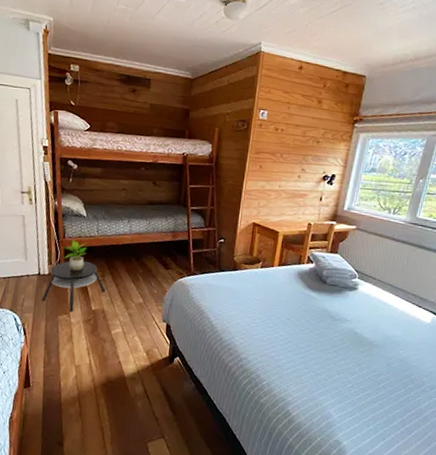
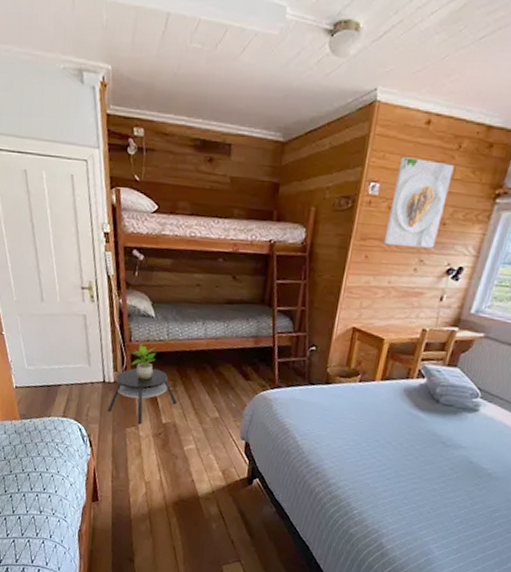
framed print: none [273,91,322,160] -> present [383,155,454,248]

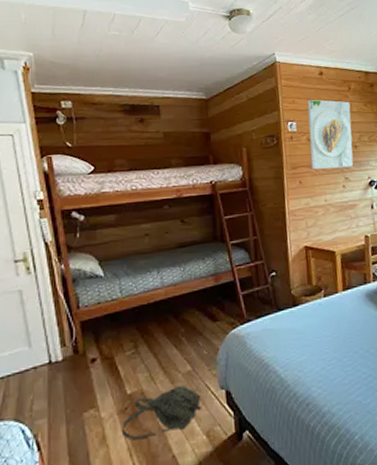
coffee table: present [107,368,177,425] -> none [57,332,141,404]
potted plant: present [129,343,156,379] -> none [78,308,109,348]
backpack: none [154,427,224,463] -> present [121,386,201,440]

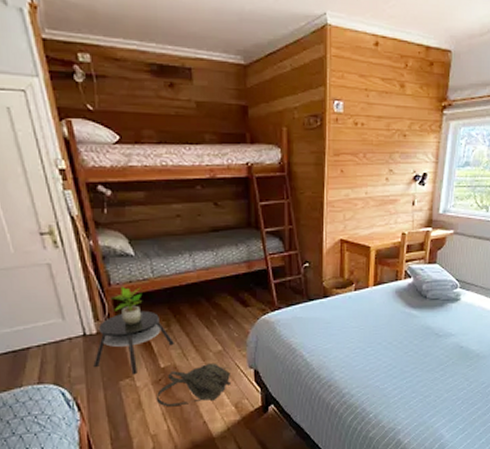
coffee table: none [57,332,141,404] -> present [93,310,174,375]
potted plant: none [78,308,109,348] -> present [110,286,141,324]
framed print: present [307,99,354,169] -> none [355,75,405,158]

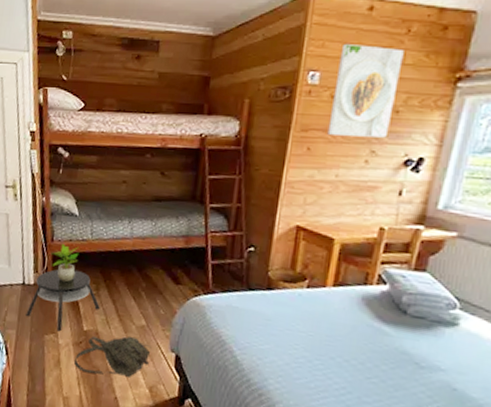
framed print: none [355,75,405,158] -> present [327,43,404,138]

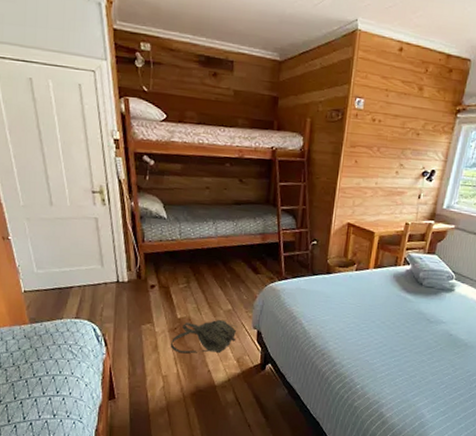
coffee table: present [26,269,100,332] -> none [122,266,191,321]
potted plant: present [50,243,79,282] -> none [142,243,169,277]
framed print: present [327,43,404,138] -> none [369,76,423,154]

